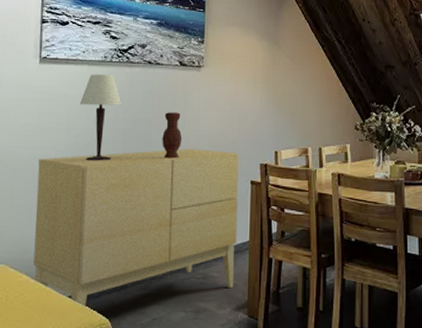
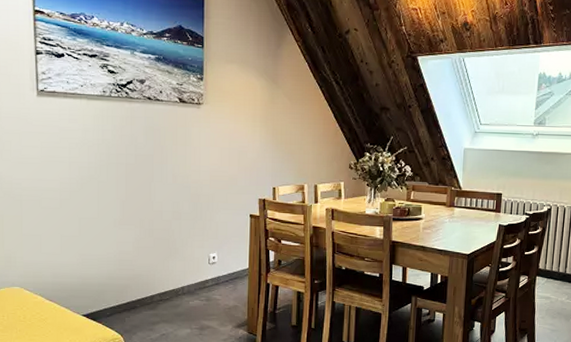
sideboard: present [33,149,239,308] -> none [44,183,239,325]
table lamp: present [79,74,122,161] -> none [80,109,123,194]
vase: present [162,112,182,159] -> none [164,148,184,193]

